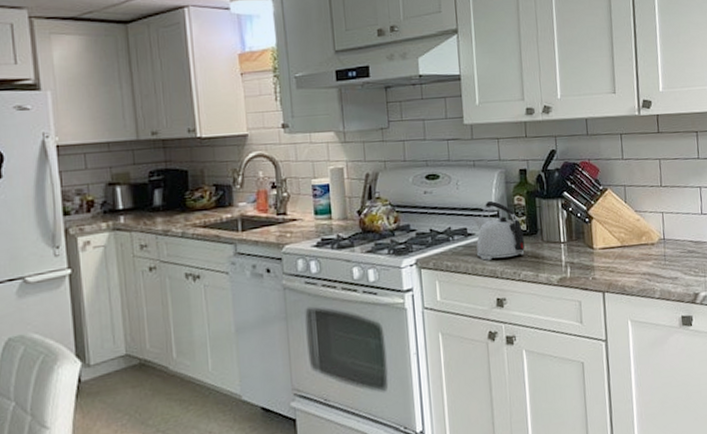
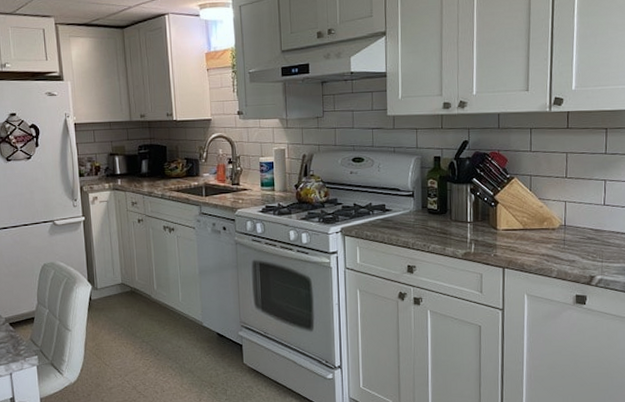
kettle: present [473,200,525,261] -> none [391,182,435,233]

